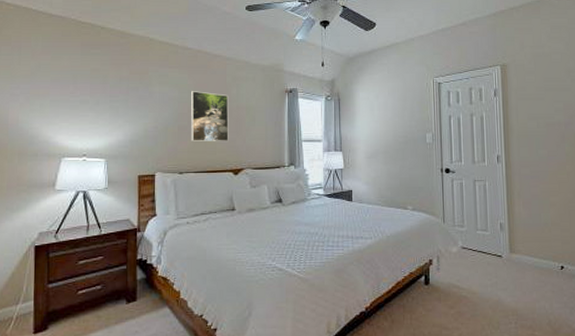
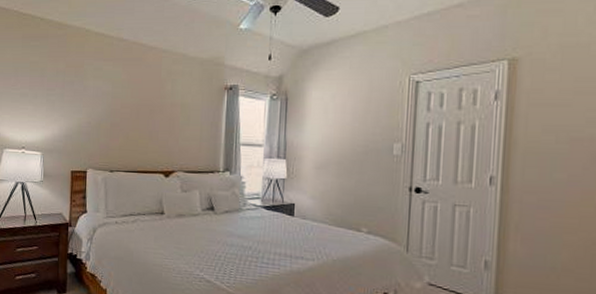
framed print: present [191,91,229,142] -> none [123,86,163,142]

